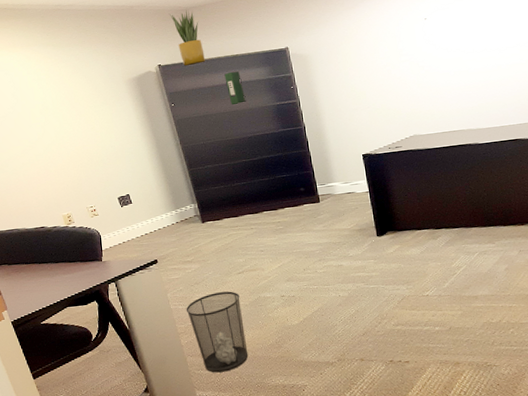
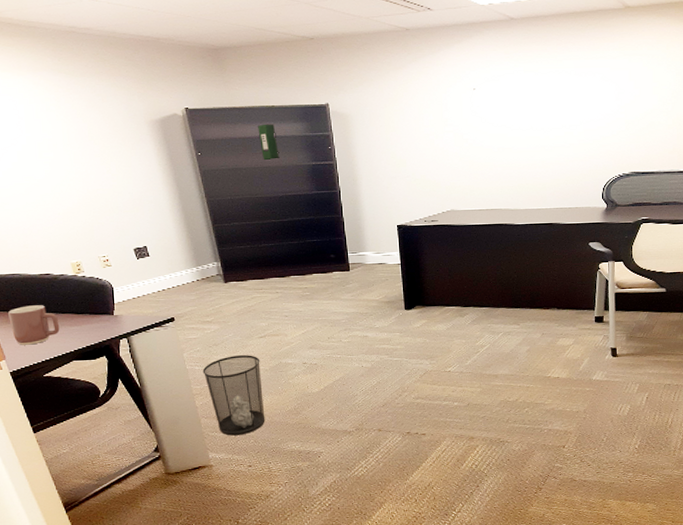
mug: none [9,256,55,295] -> present [8,305,60,345]
planter: present [168,10,205,67] -> none [200,50,238,113]

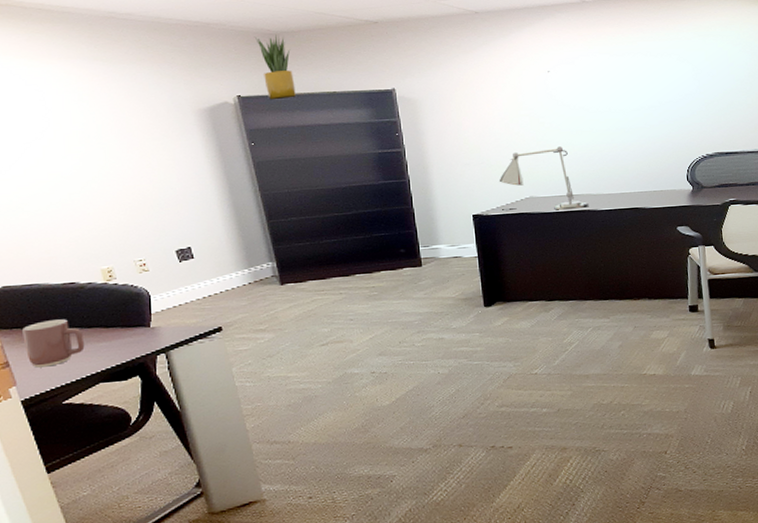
planter: none [200,50,238,113] -> present [254,34,296,100]
waste bin: present [202,355,265,436] -> none [254,366,328,463]
binder: present [258,125,279,160] -> none [318,111,341,149]
desk lamp: none [422,162,506,223] -> present [499,146,589,210]

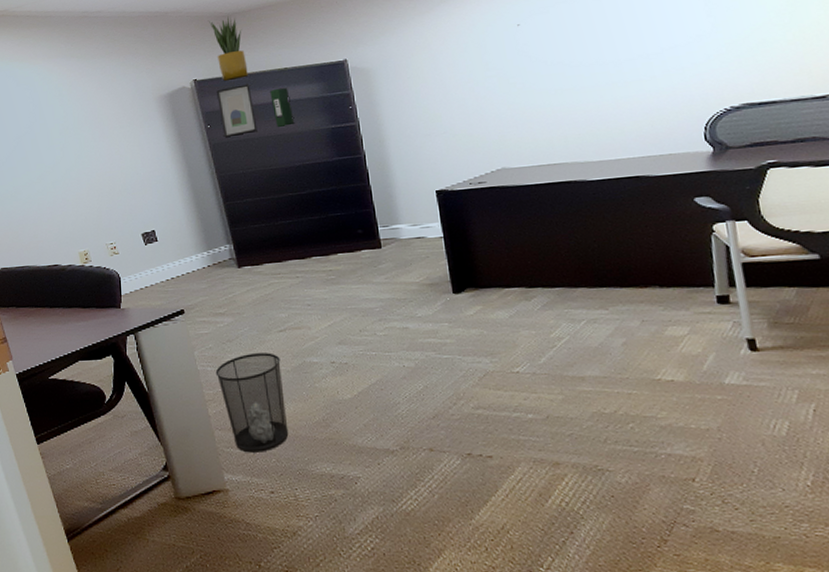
mug: present [23,319,85,368] -> none [17,299,66,344]
waste bin: none [254,366,328,463] -> present [215,352,289,453]
picture frame: none [262,104,304,157] -> present [216,84,257,138]
binder: none [318,111,341,149] -> present [270,88,294,127]
desk lamp: present [499,146,589,210] -> none [464,109,575,183]

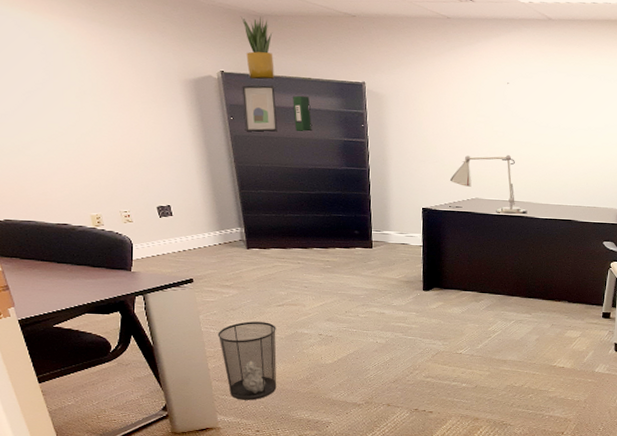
desk lamp: none [464,109,575,183] -> present [449,155,528,215]

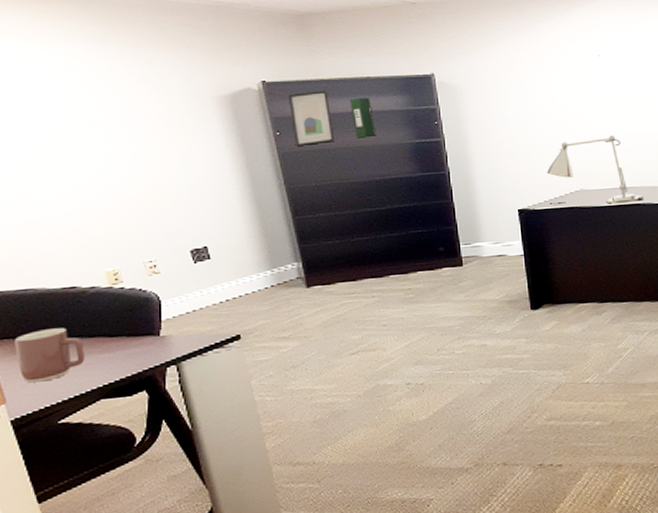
mug: none [21,254,74,294] -> present [15,328,85,383]
waste bin: present [217,321,277,400] -> none [276,377,358,487]
planter: present [240,16,274,80] -> none [281,16,326,86]

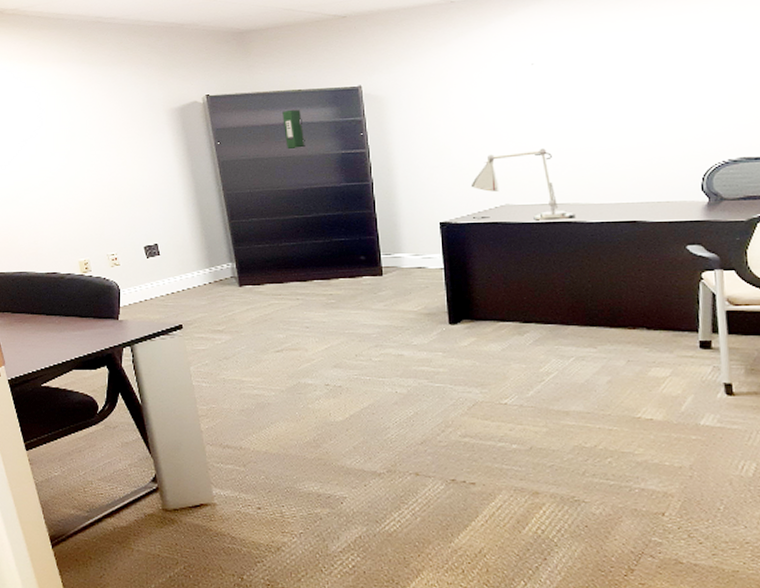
mug: present [15,328,85,383] -> none [12,306,62,350]
picture frame: present [288,90,334,147] -> none [228,103,267,156]

